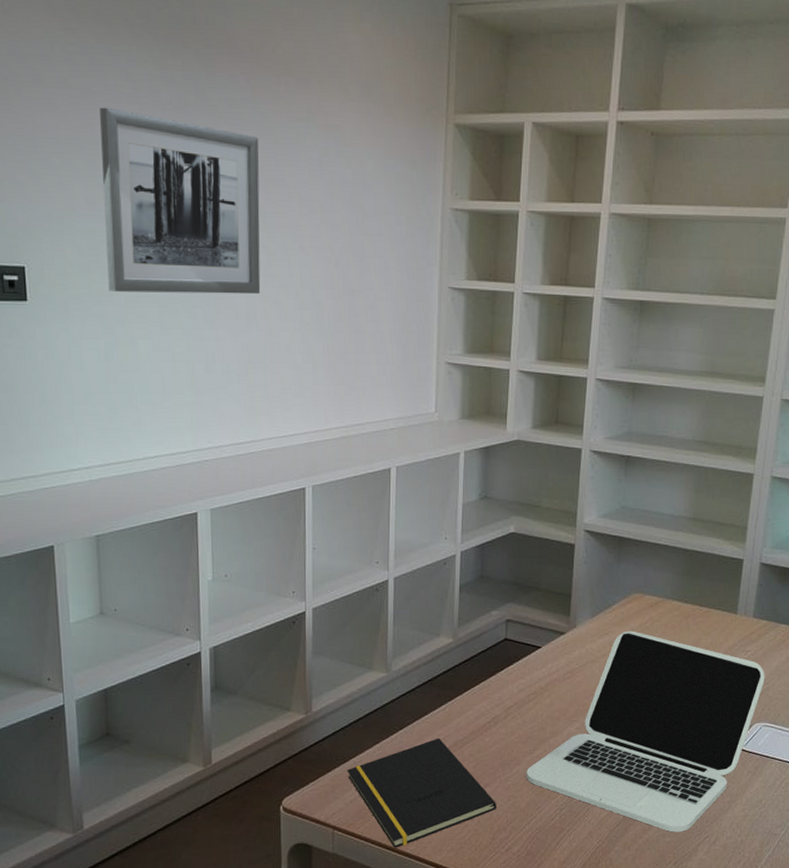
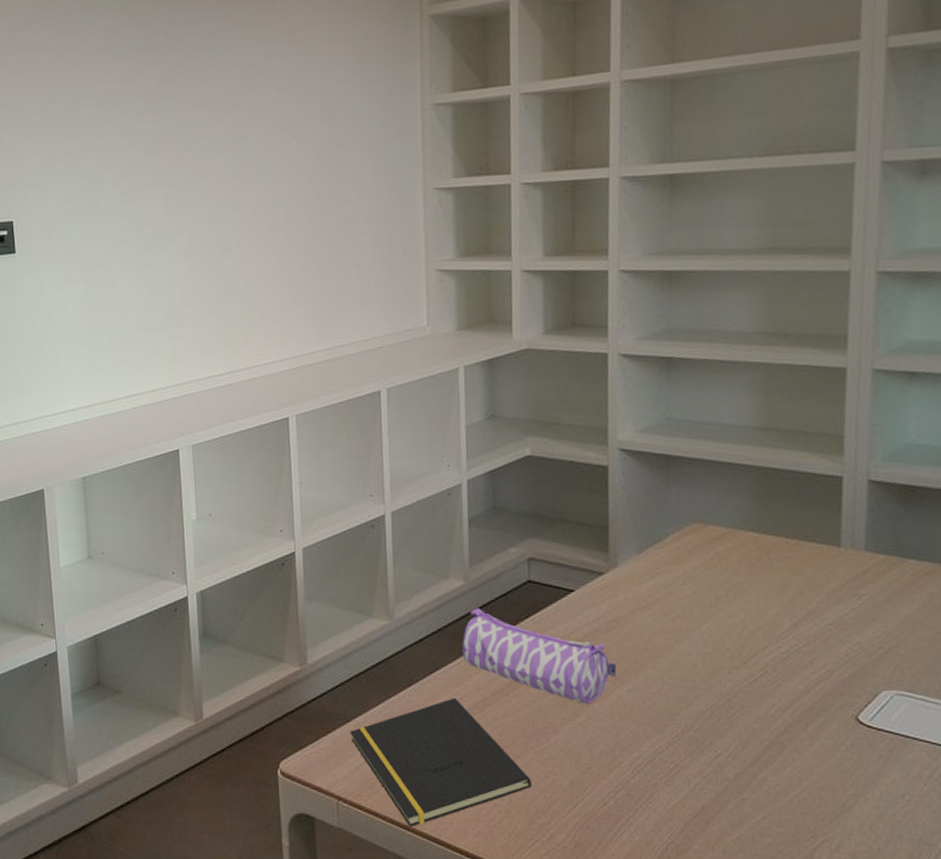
wall art: present [100,107,261,295] -> none [76,61,234,235]
pencil case: none [447,662,569,740] -> present [462,608,617,704]
laptop: present [526,630,765,832] -> none [566,569,892,832]

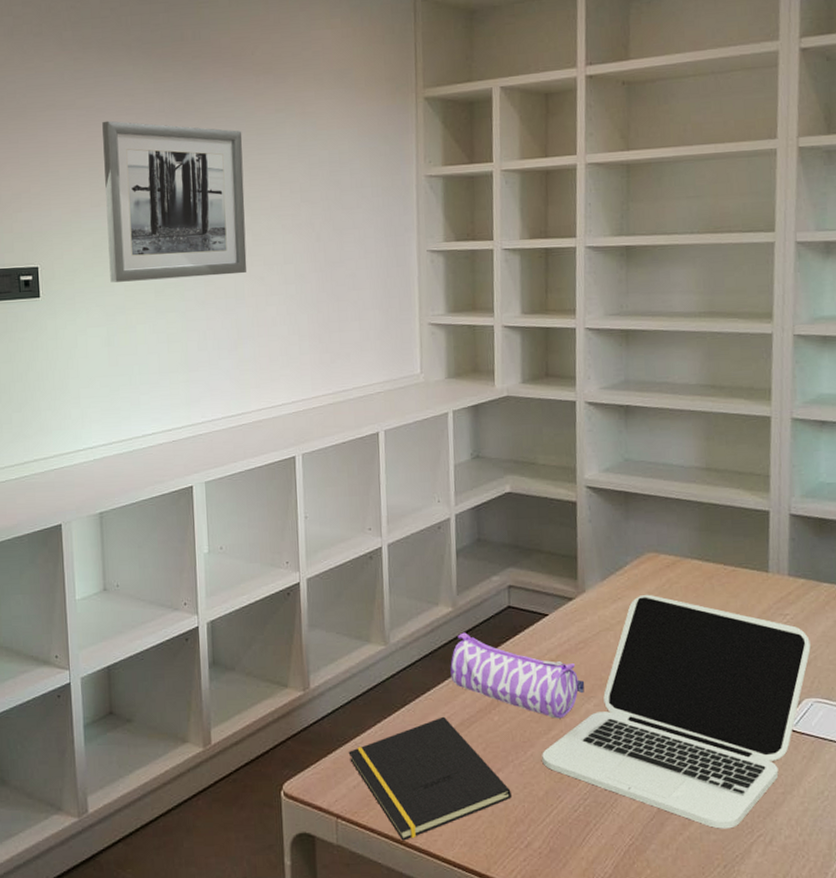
wall art: none [76,61,234,235] -> present [102,120,247,283]
laptop: none [566,569,892,832] -> present [542,594,811,829]

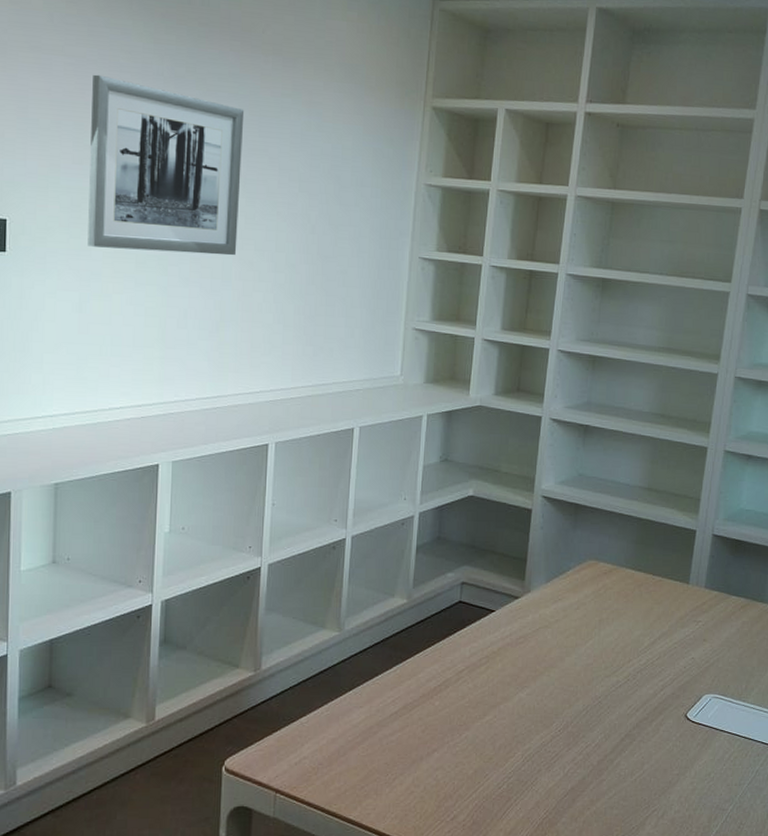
notepad: present [348,716,511,841] -> none [293,700,444,814]
pencil case: present [450,632,585,719] -> none [399,623,521,705]
laptop: present [542,594,811,829] -> none [475,597,716,805]

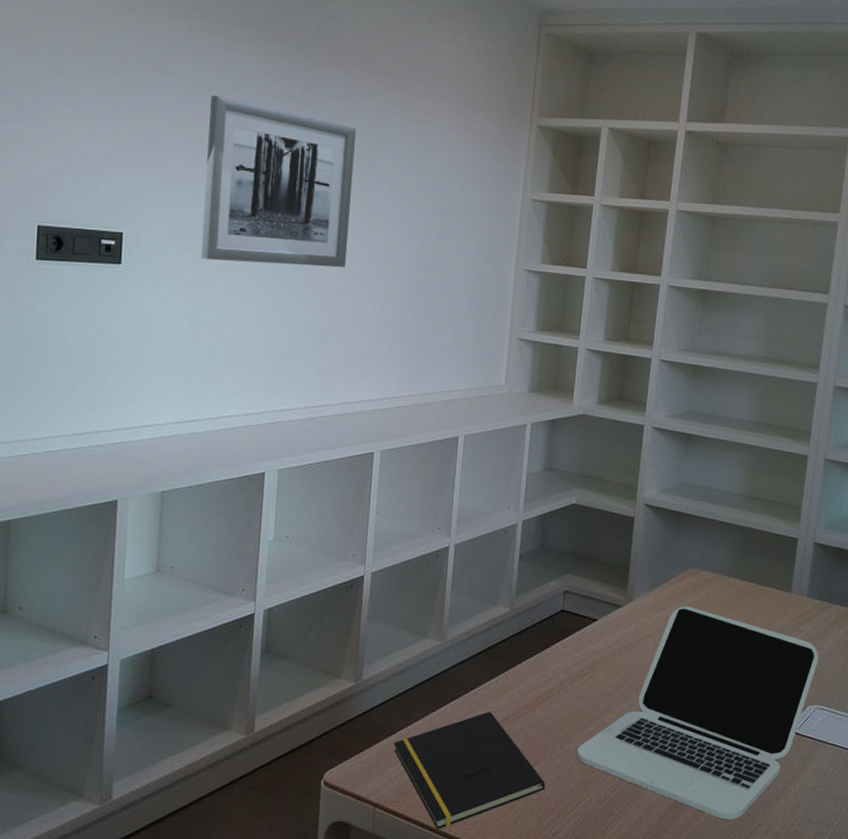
notepad: none [293,700,444,814] -> present [393,711,545,829]
laptop: none [475,597,716,805] -> present [577,606,819,820]

